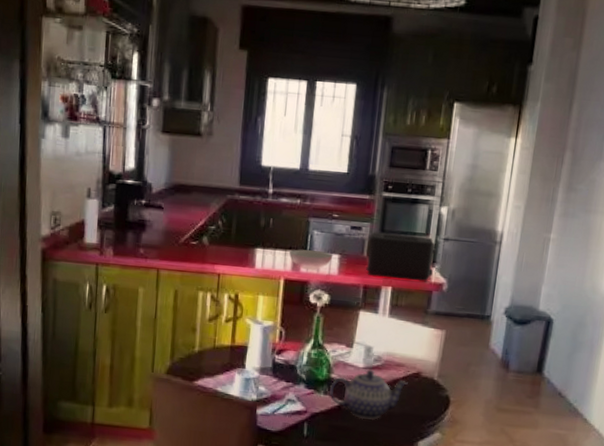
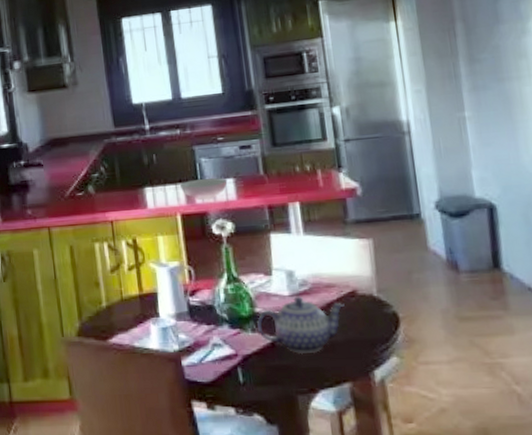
toaster: present [366,232,437,282] -> none [262,141,341,195]

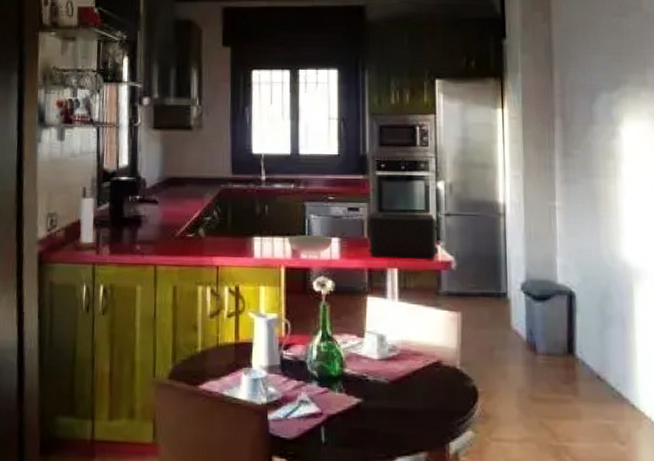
teapot: present [257,296,345,355] -> none [345,361,429,420]
toaster: none [262,141,341,195] -> present [368,212,439,261]

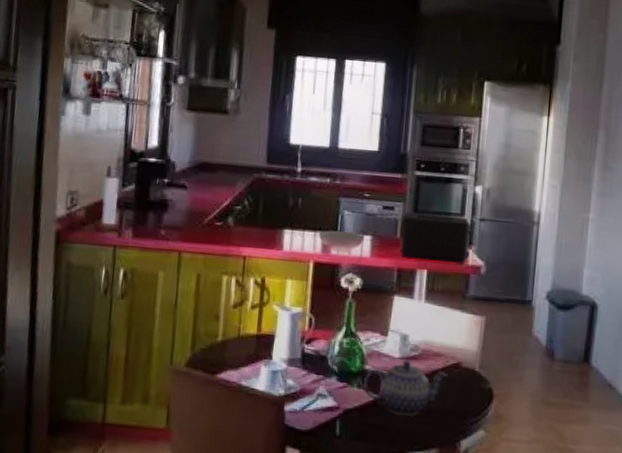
teapot: none [345,361,429,420] -> present [363,360,448,416]

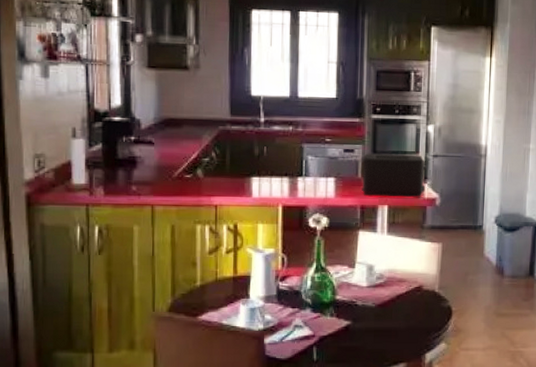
bowl: present [319,230,365,253] -> none [286,175,329,195]
teapot: present [363,360,448,416] -> none [336,288,411,338]

